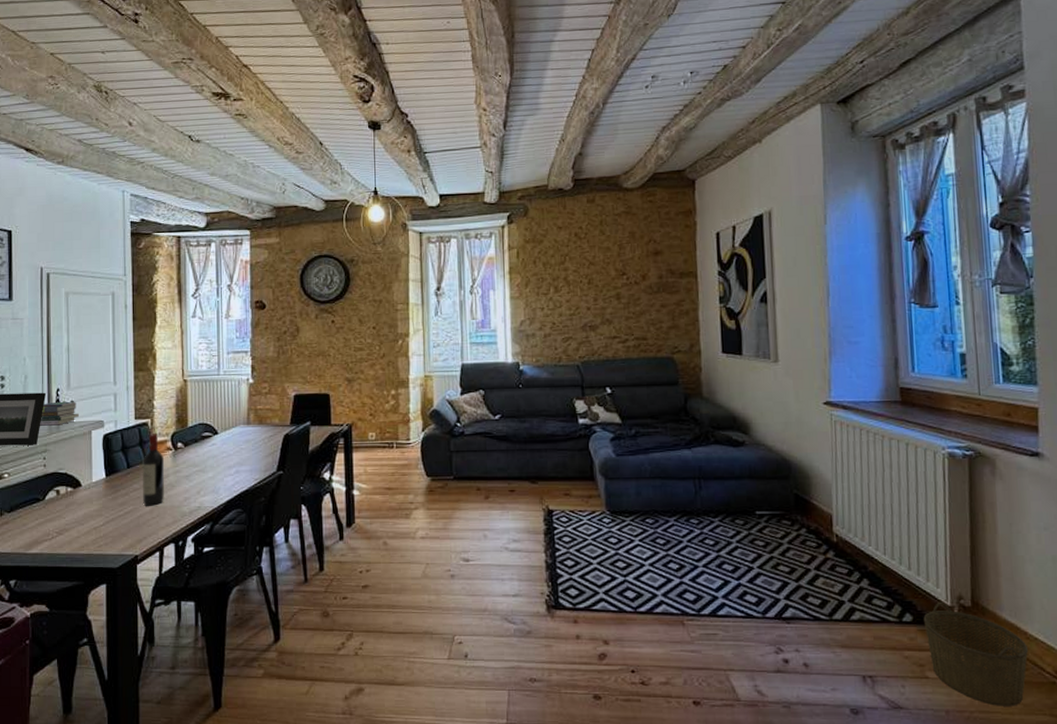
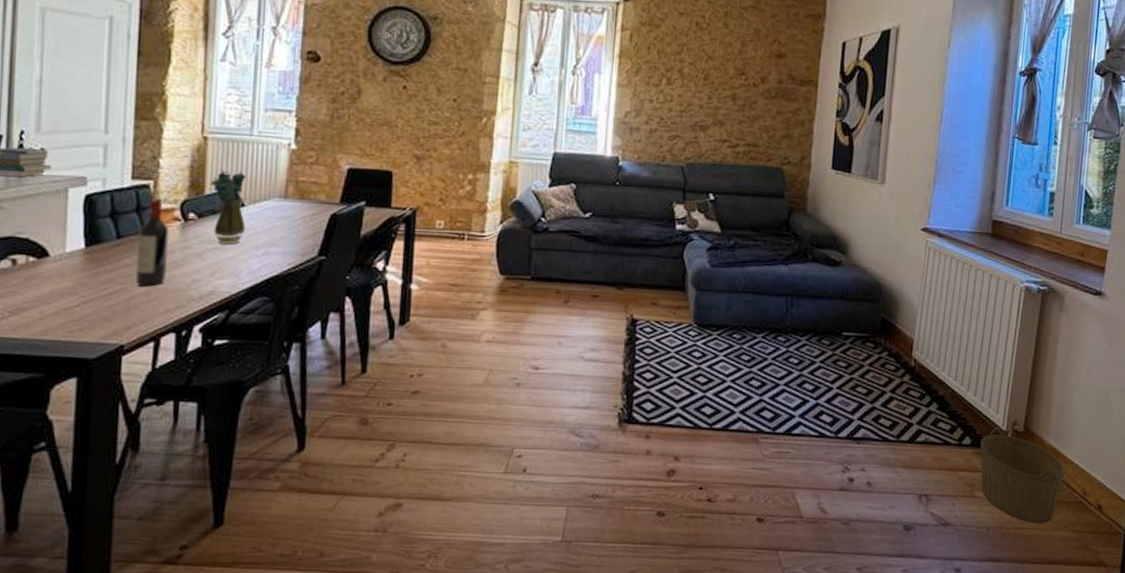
vase: none [192,404,220,467] -> present [211,168,246,245]

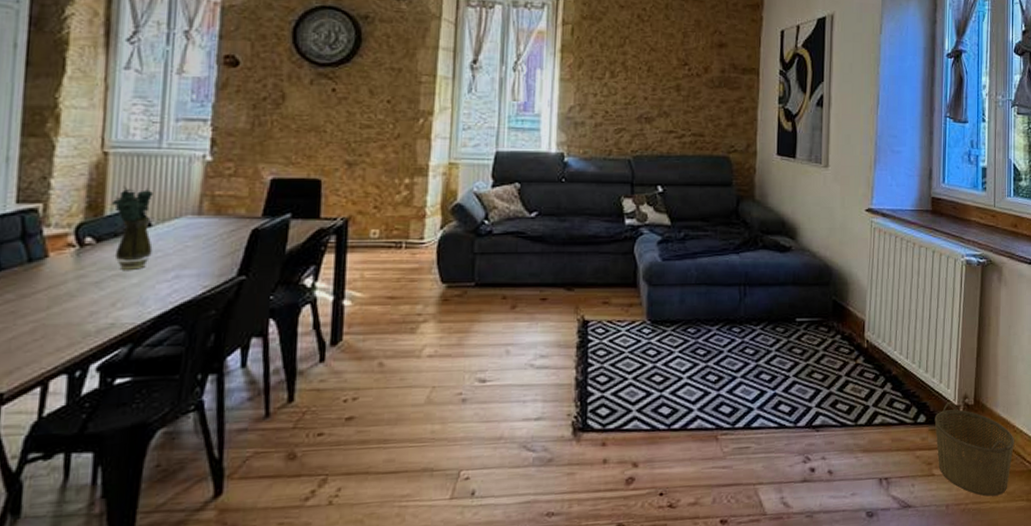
wine bottle: present [136,199,168,287] -> none [19,224,60,324]

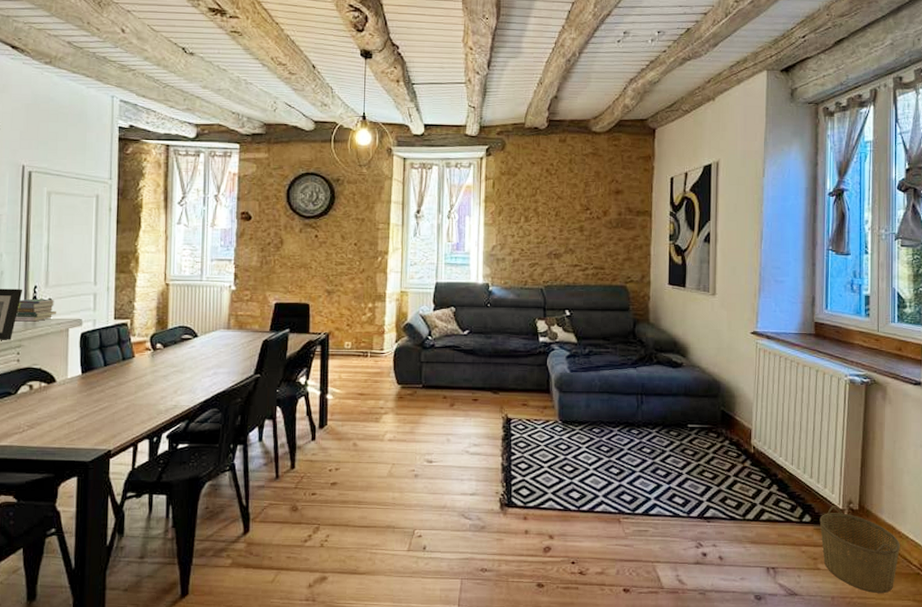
vase: present [112,186,153,270] -> none [173,308,199,368]

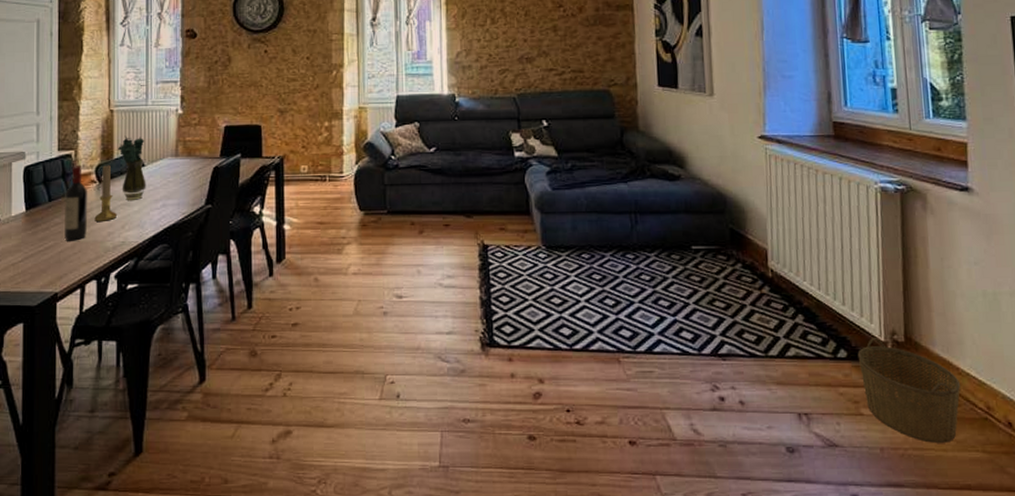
wine bottle: none [119,334,142,403] -> present [64,166,87,241]
candle holder: none [148,333,170,386] -> present [94,164,117,221]
vase: none [173,308,199,368] -> present [118,135,146,200]

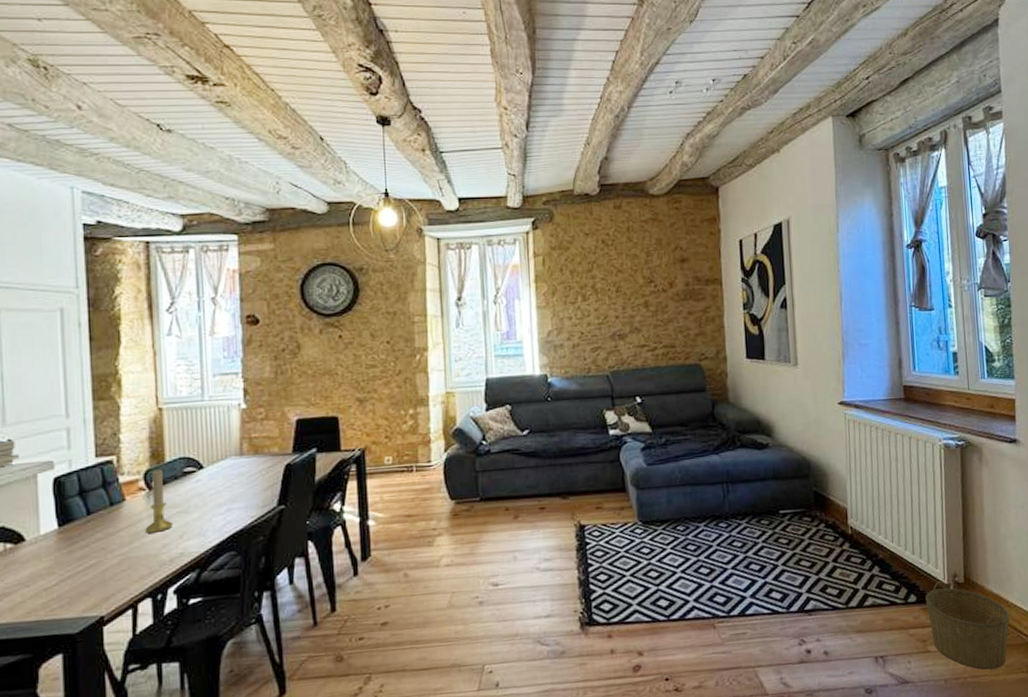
wine bottle: present [64,166,87,241] -> none [107,472,137,558]
vase: present [118,135,146,200] -> none [170,436,207,507]

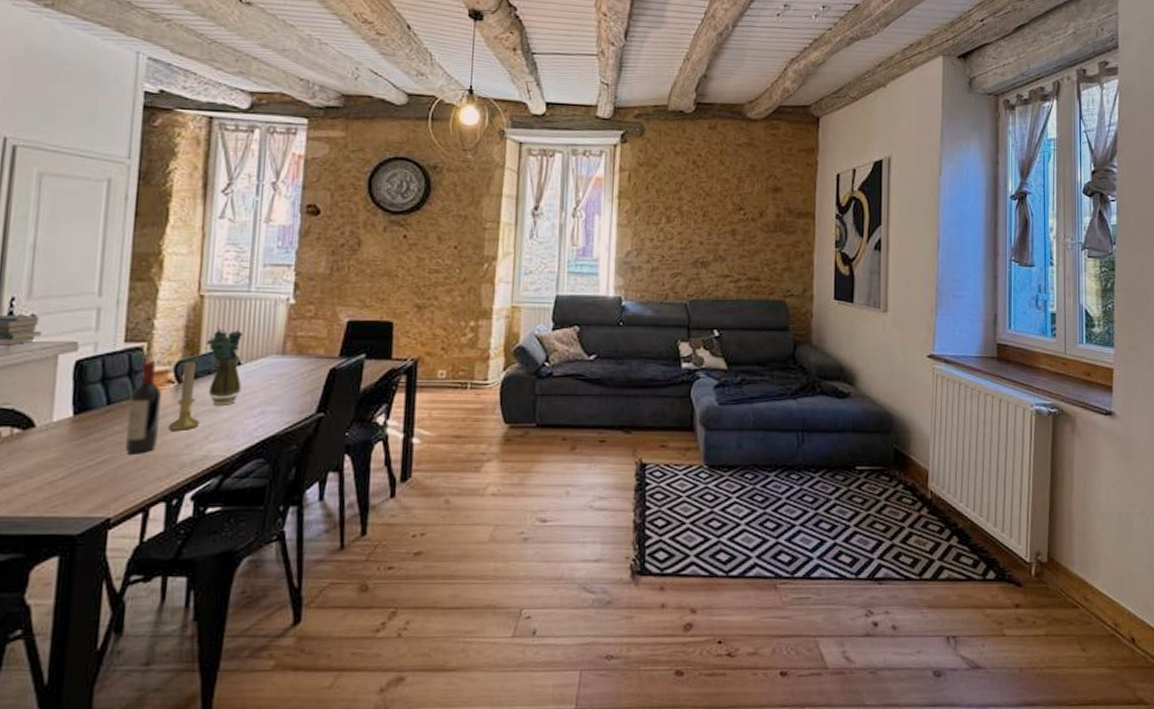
wine bottle: none [107,472,137,558] -> present [125,361,161,454]
vase: none [170,436,207,507] -> present [207,327,242,405]
basket: present [925,580,1010,670] -> none [1005,557,1094,661]

